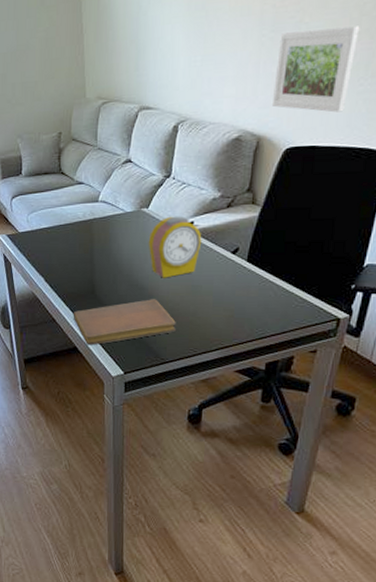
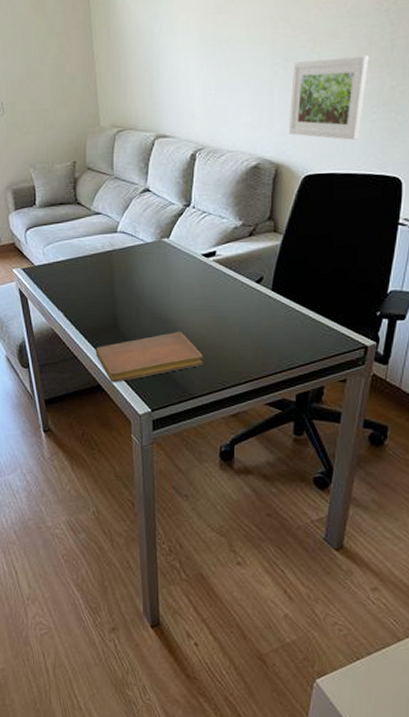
alarm clock: present [148,216,202,278] -> none [170,245,225,310]

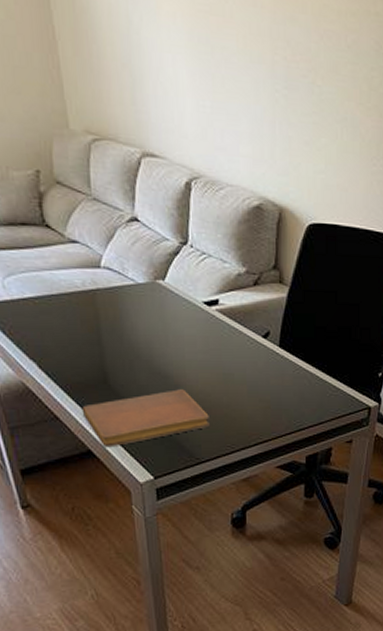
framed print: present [288,55,370,140] -> none [291,91,369,191]

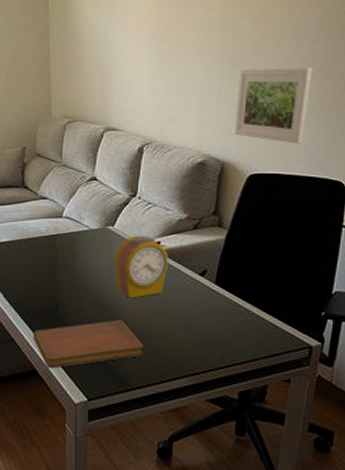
alarm clock: none [168,291,230,365] -> present [113,235,169,299]
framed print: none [291,91,369,191] -> present [234,68,313,144]

